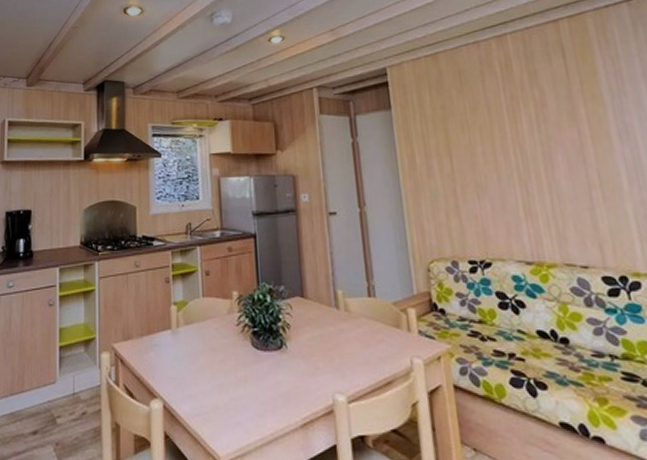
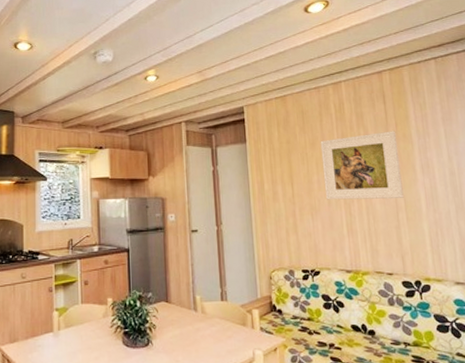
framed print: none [483,90,597,176] -> present [320,131,404,200]

